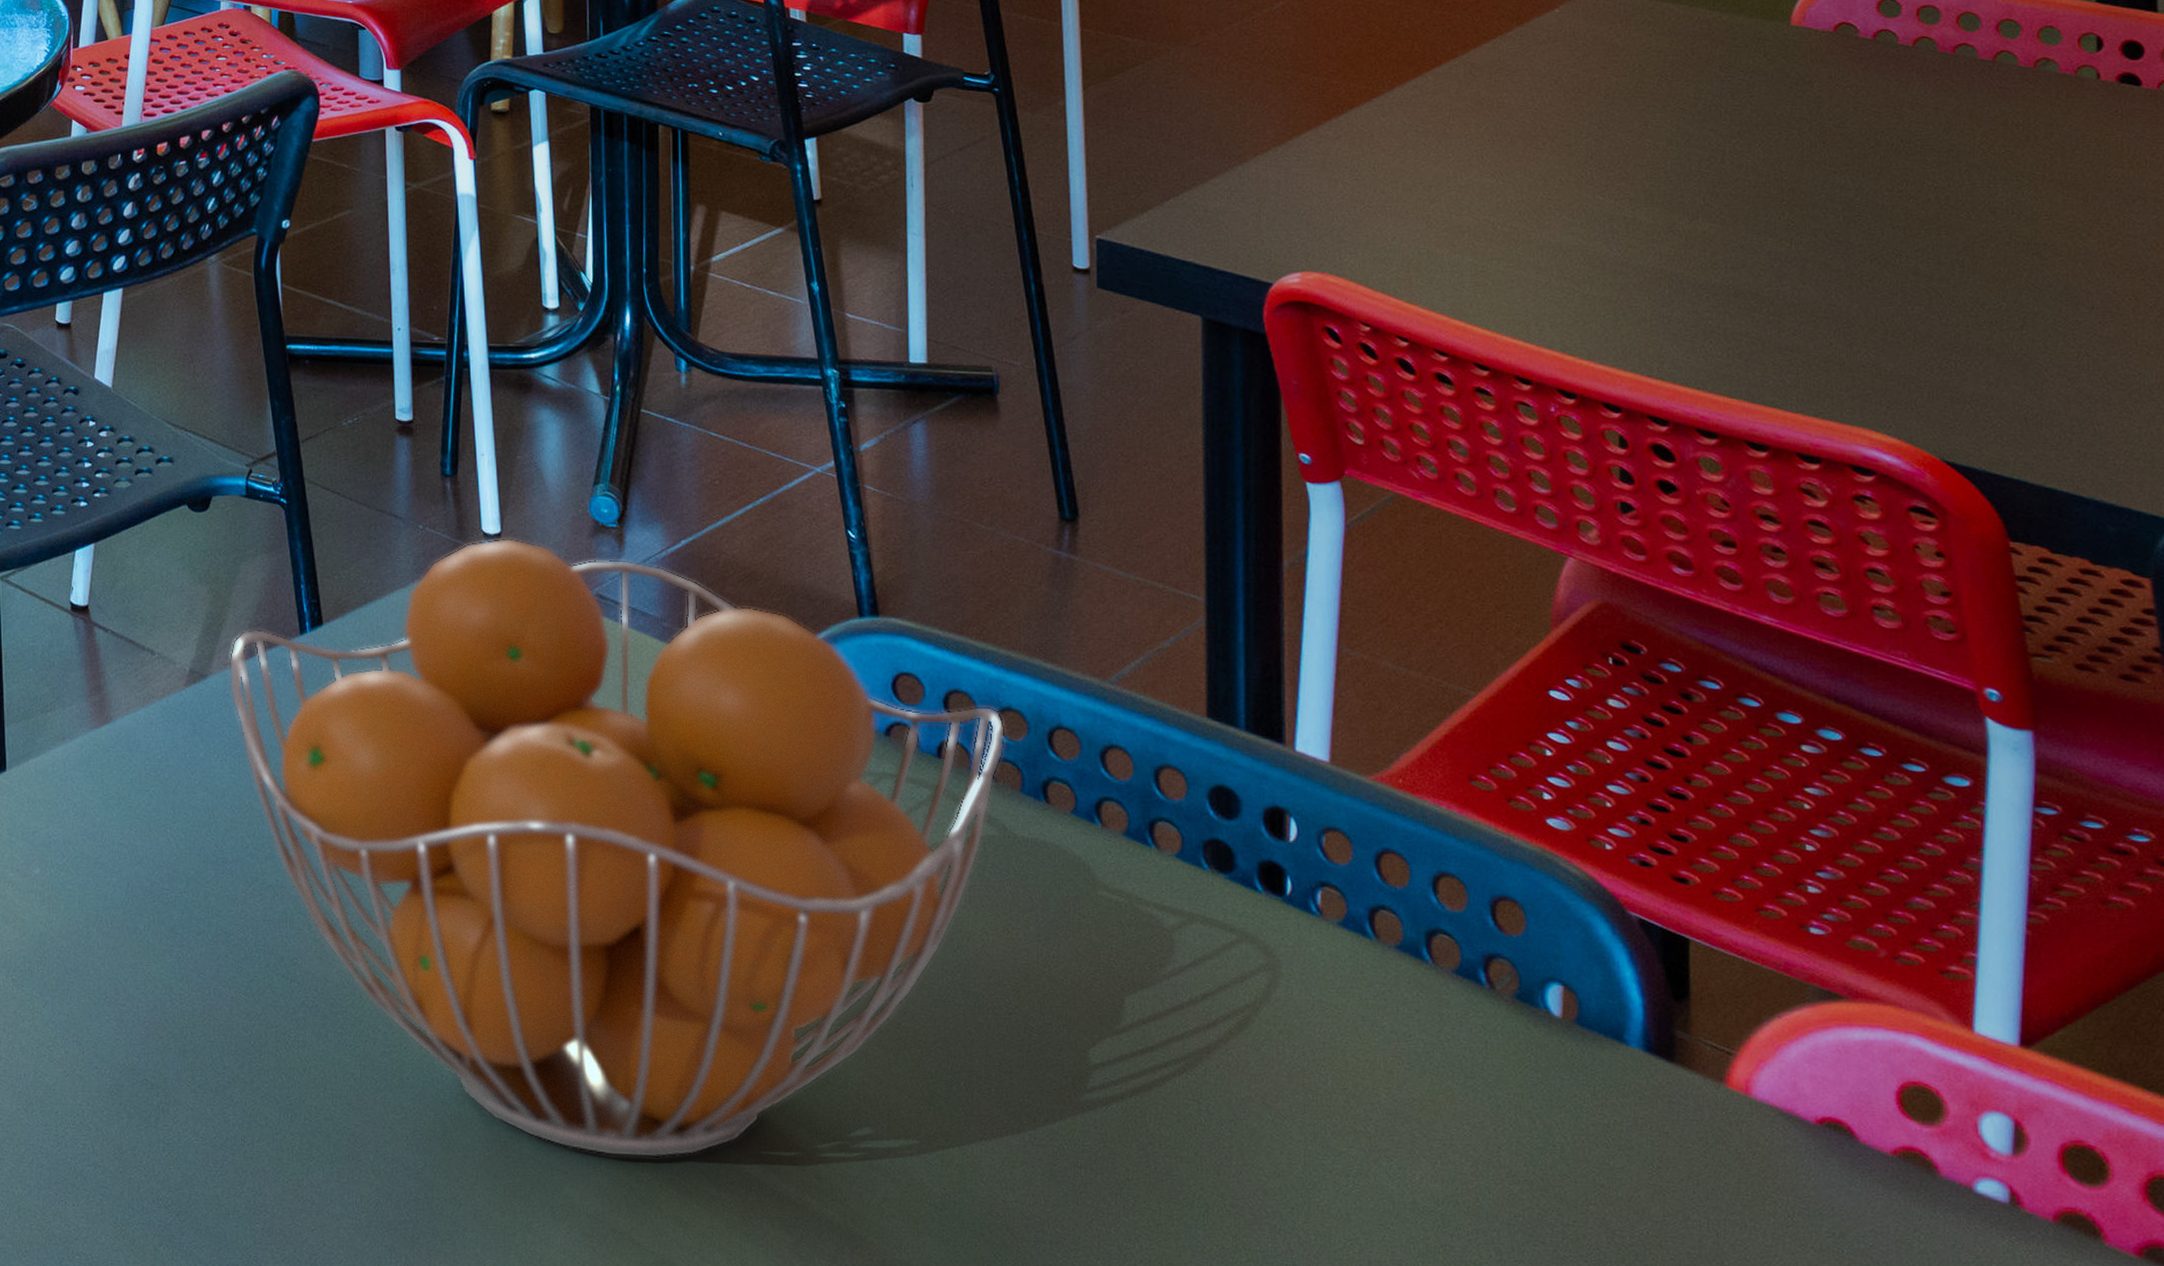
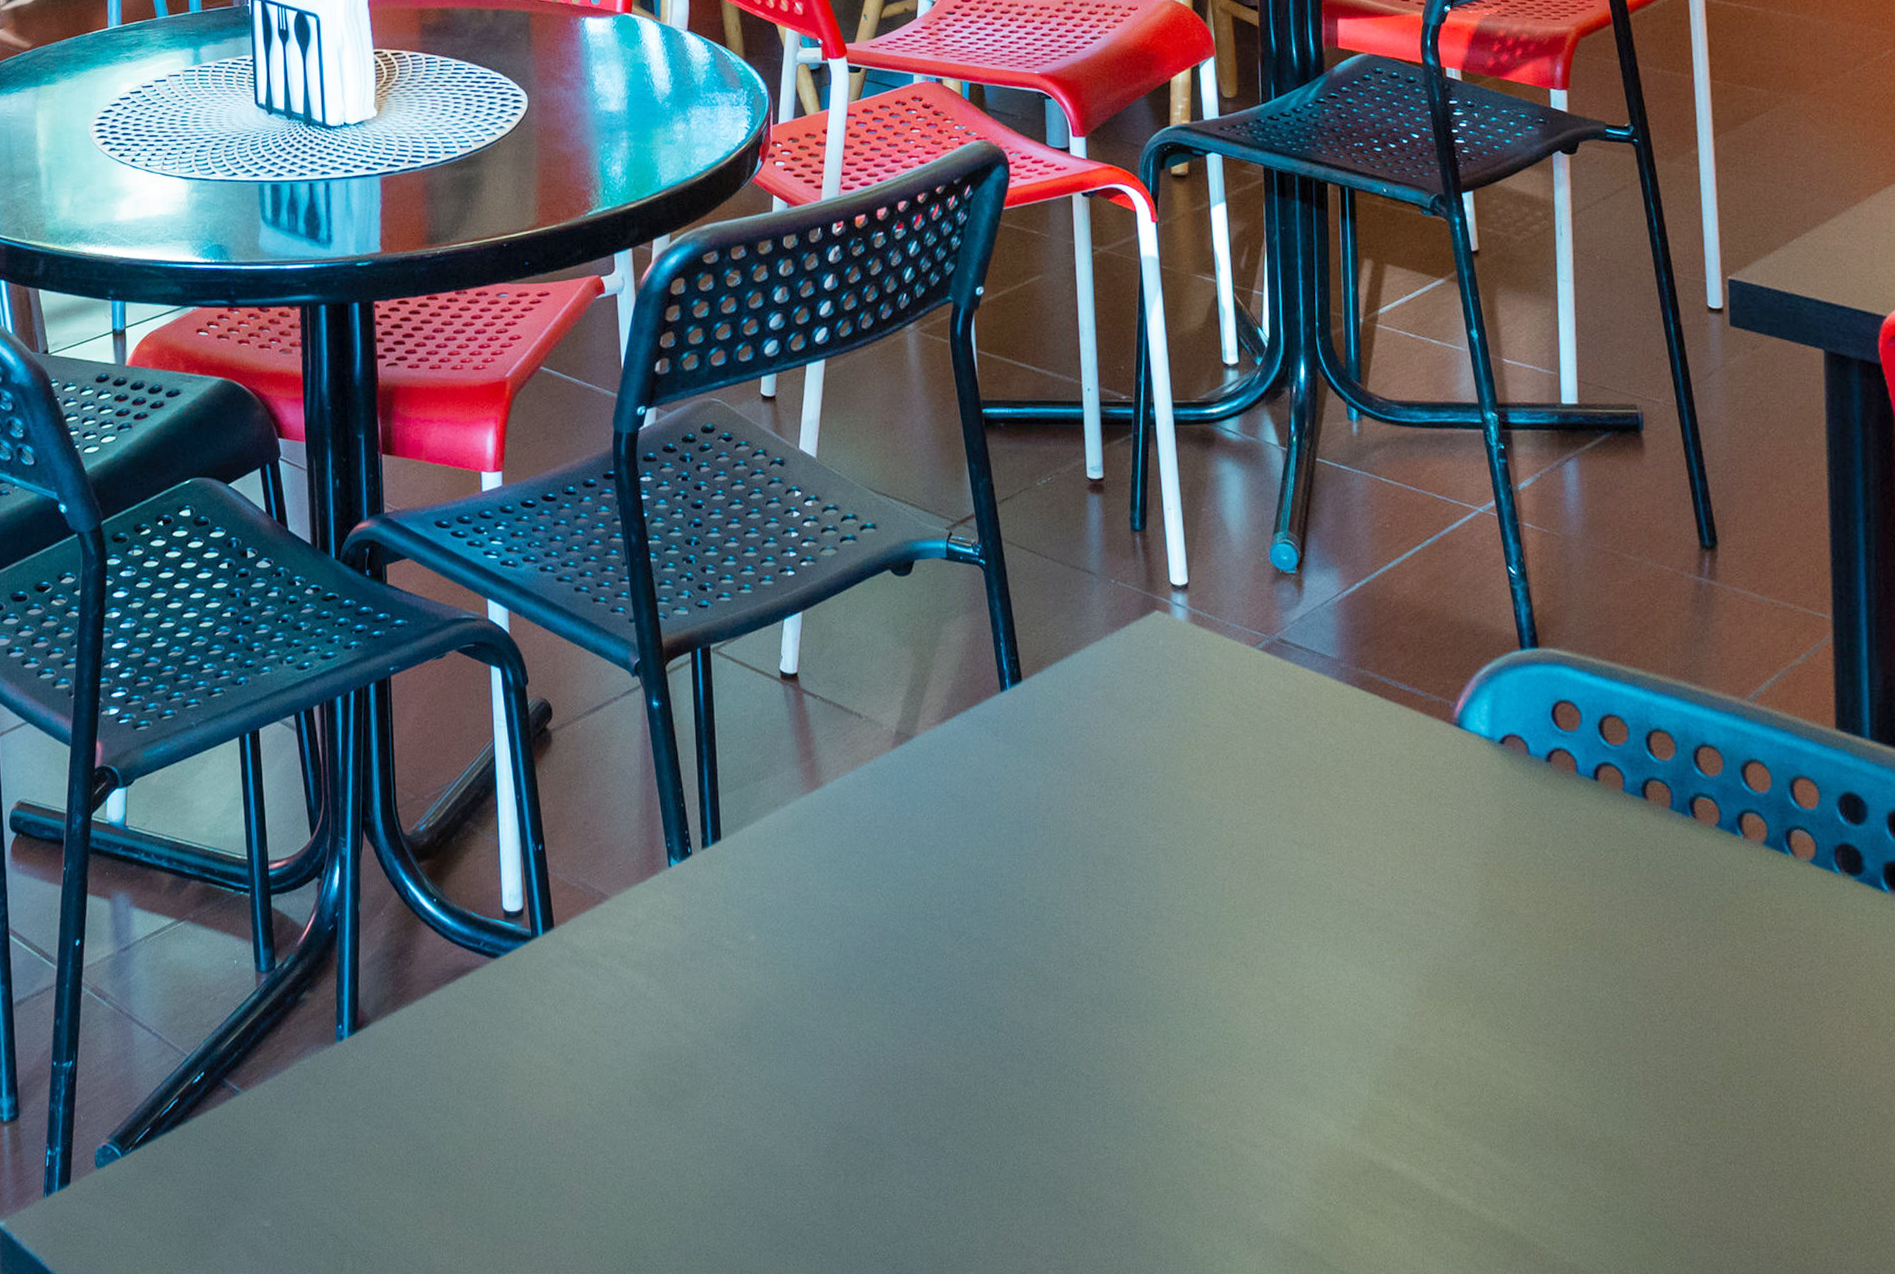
fruit basket: present [228,538,1006,1159] -> none [933,588,1656,1182]

